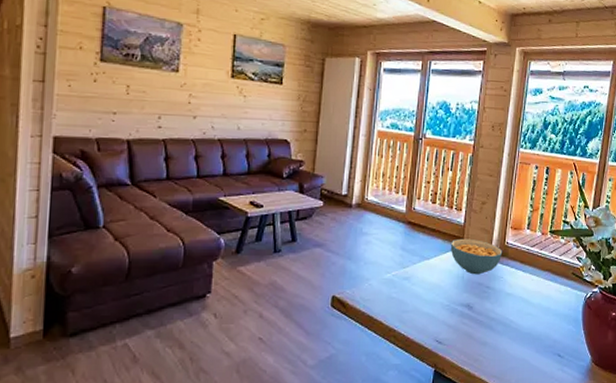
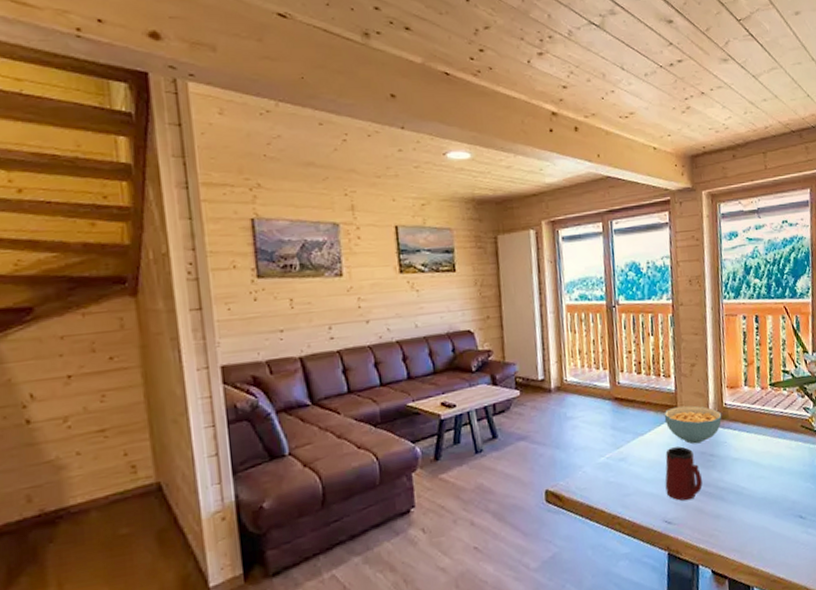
mug: none [441,275,476,325] -> present [665,446,703,501]

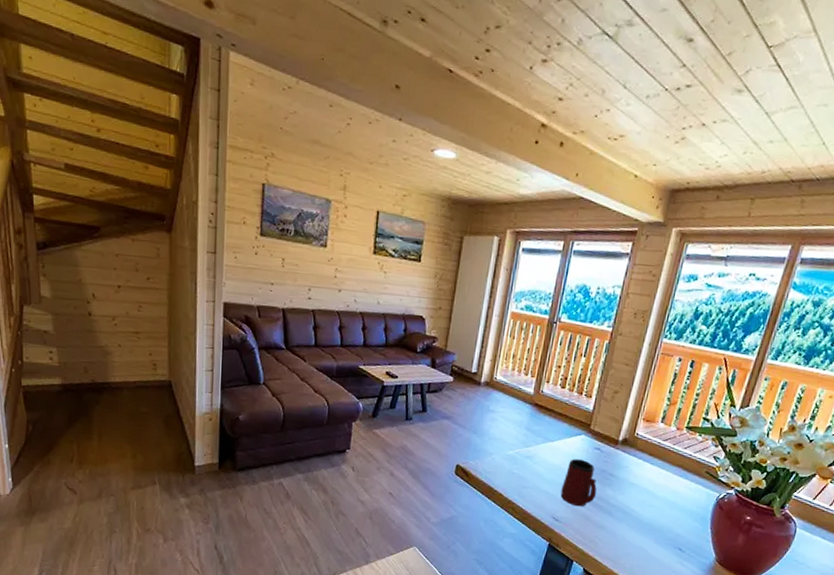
cereal bowl: present [664,405,722,444] -> none [575,424,632,462]

